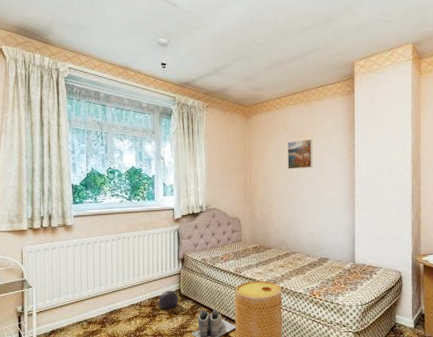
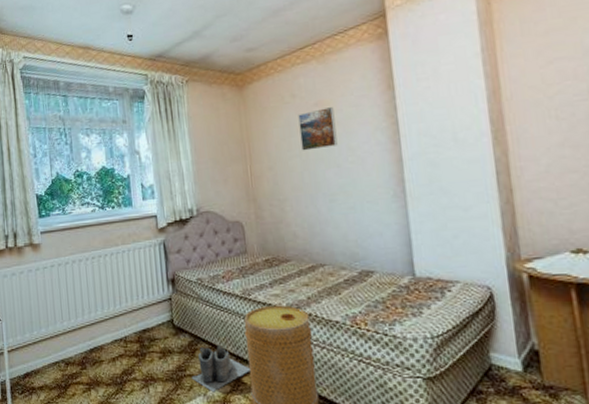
ball: present [158,290,179,310] -> none [147,321,172,347]

